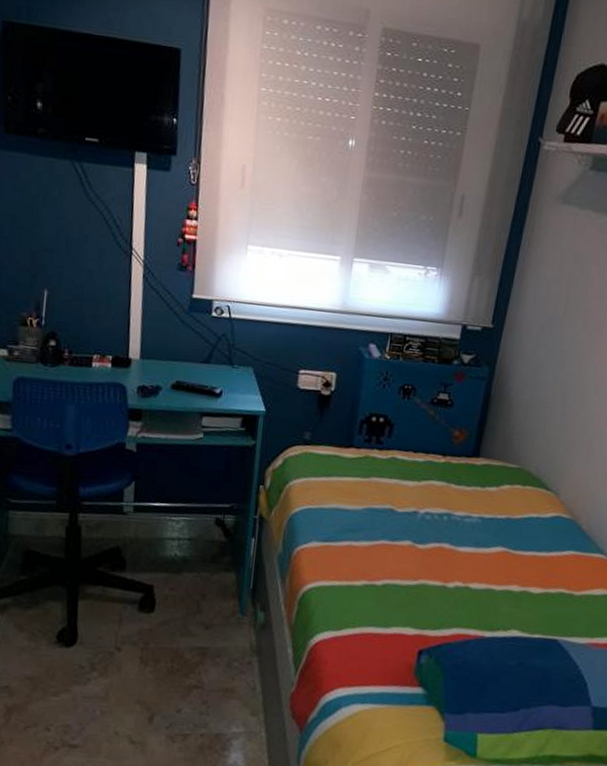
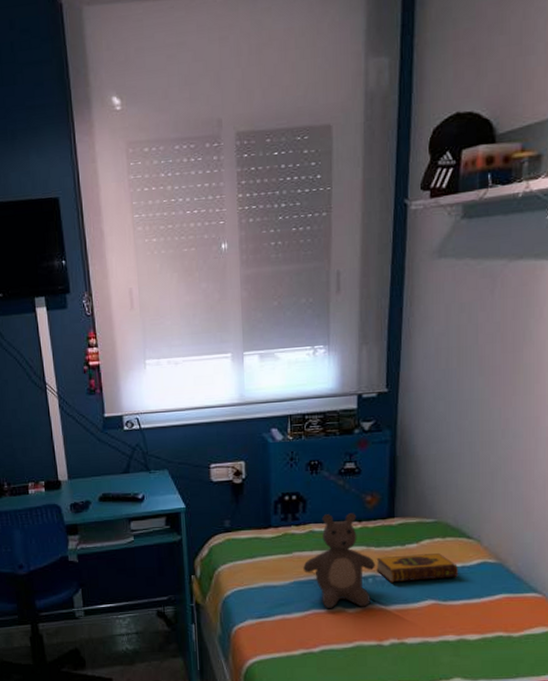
teddy bear: none [379,443,453,545] -> present [303,513,376,608]
hardback book: none [453,495,534,528] -> present [376,553,459,583]

